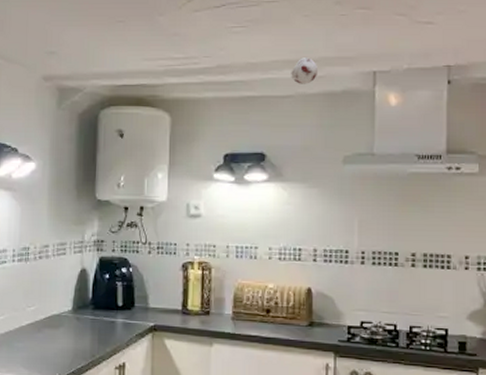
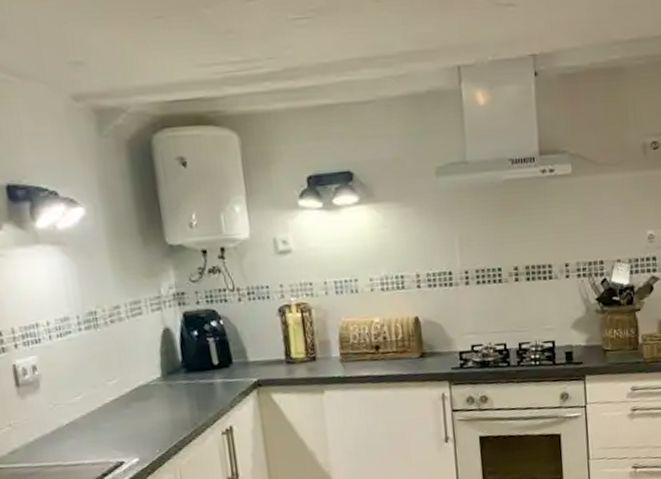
smoke detector: present [291,56,319,84] -> none [368,52,399,86]

